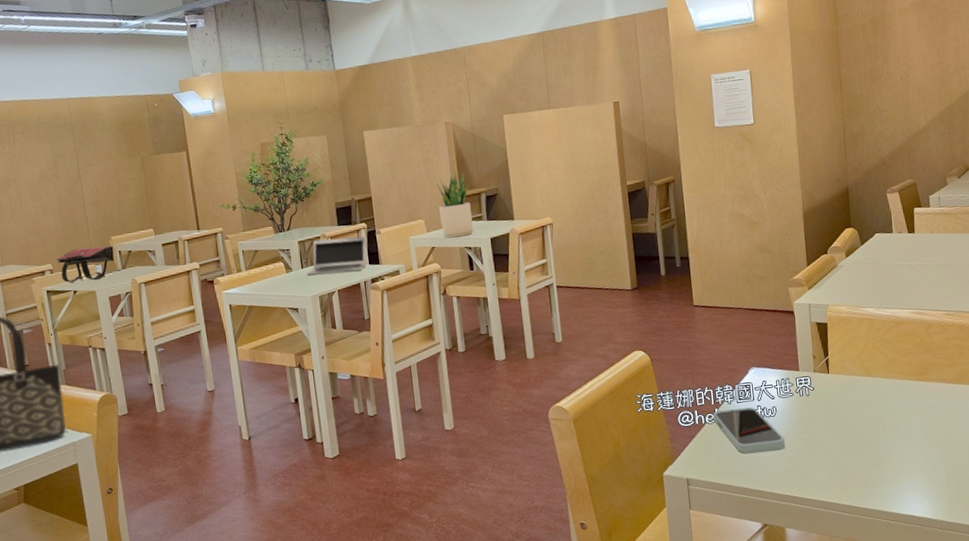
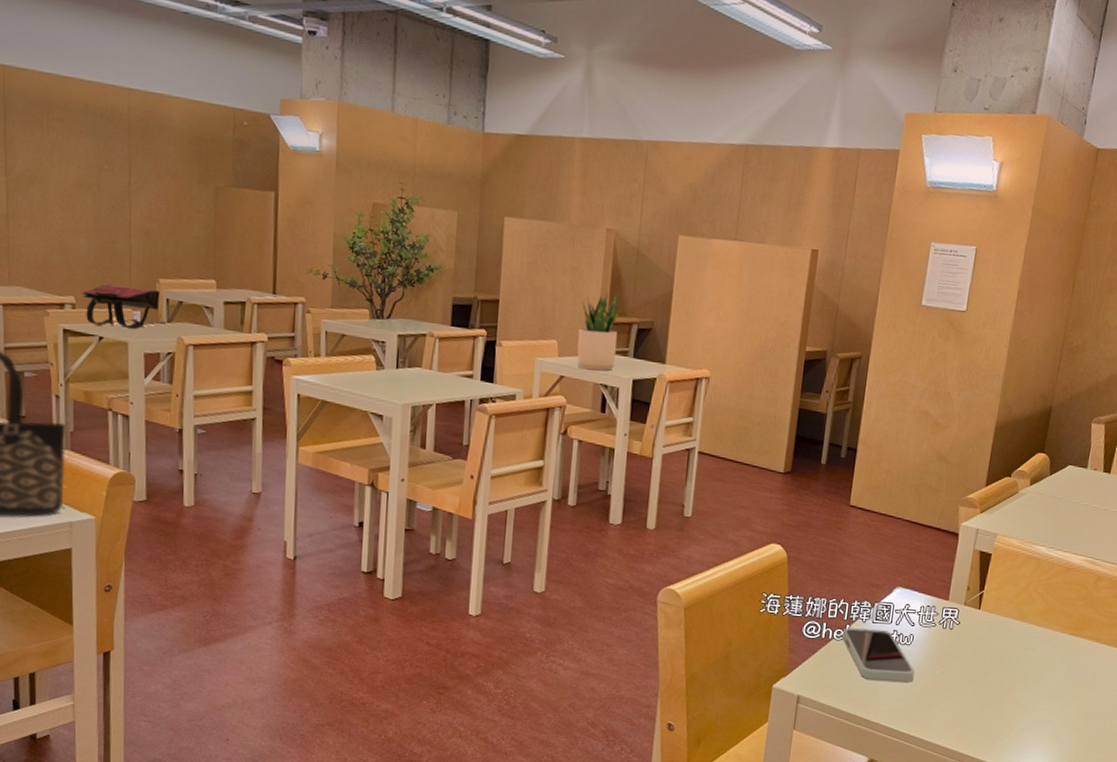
laptop: present [307,236,367,276] -> none [401,337,482,388]

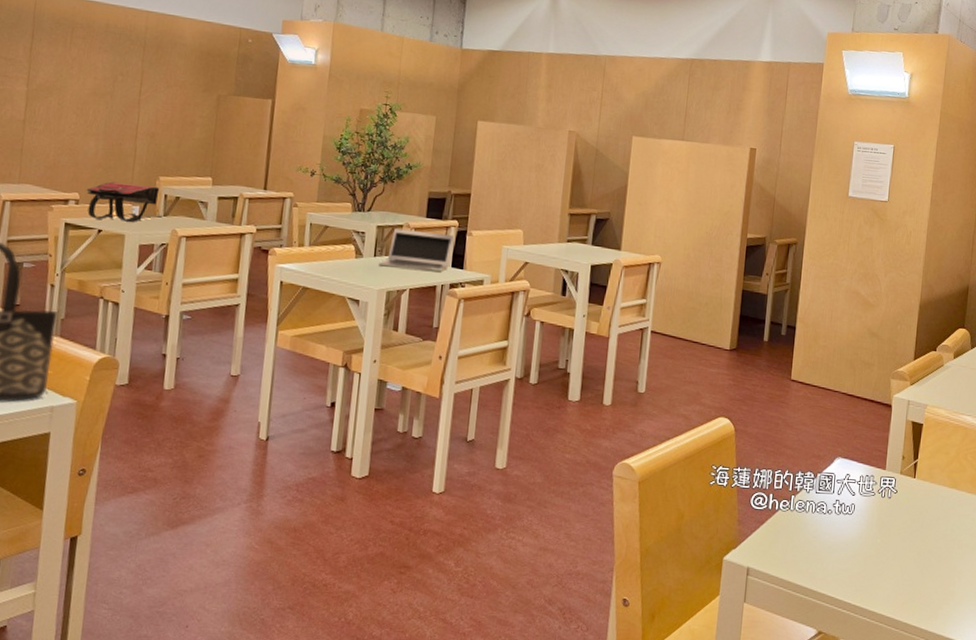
laptop: none [401,337,482,388] -> present [378,228,454,274]
planter: present [577,292,620,371] -> none [540,186,580,258]
smartphone: present [842,627,914,682] -> none [788,498,857,552]

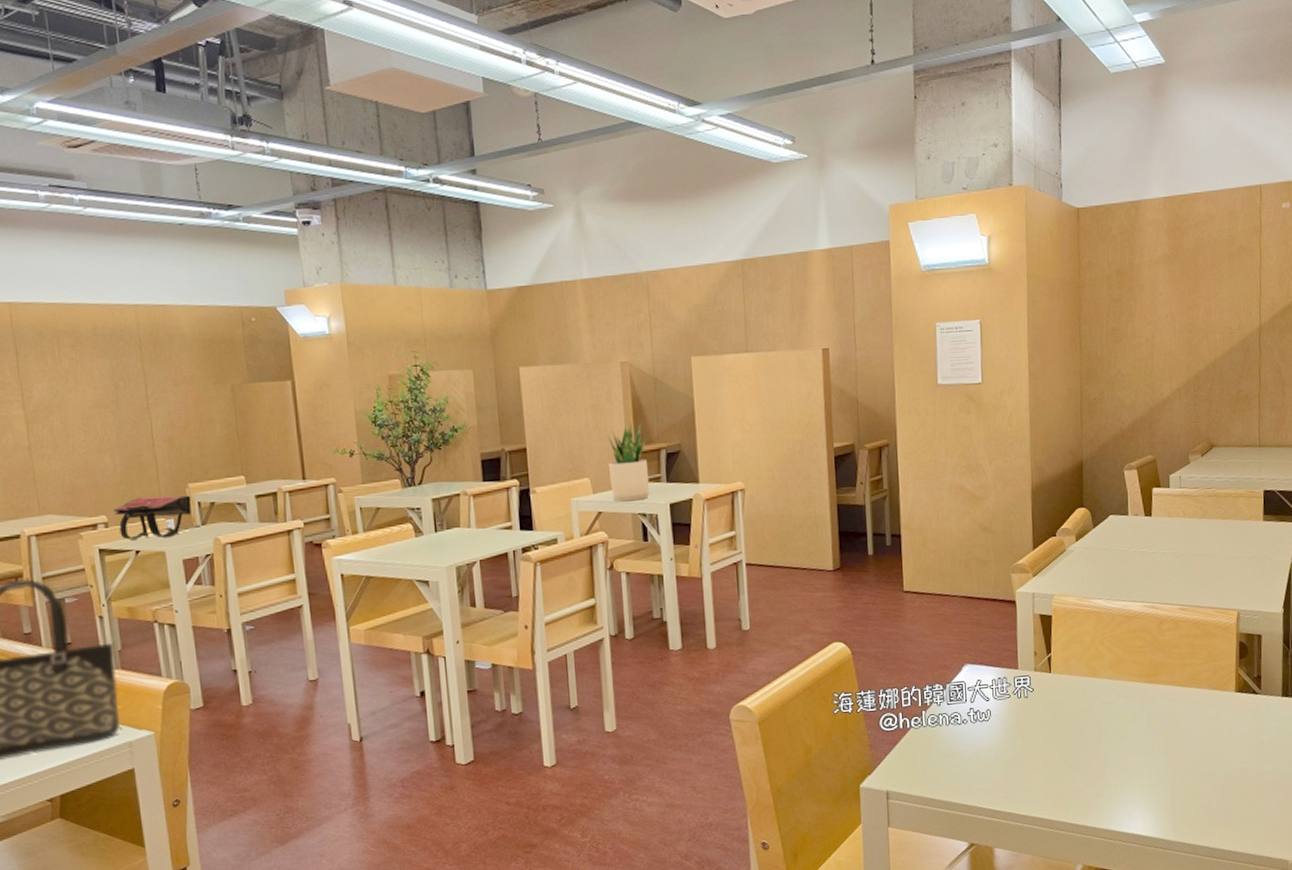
laptop: present [378,228,454,274] -> none [441,495,517,541]
planter: none [540,186,580,258] -> present [607,422,650,502]

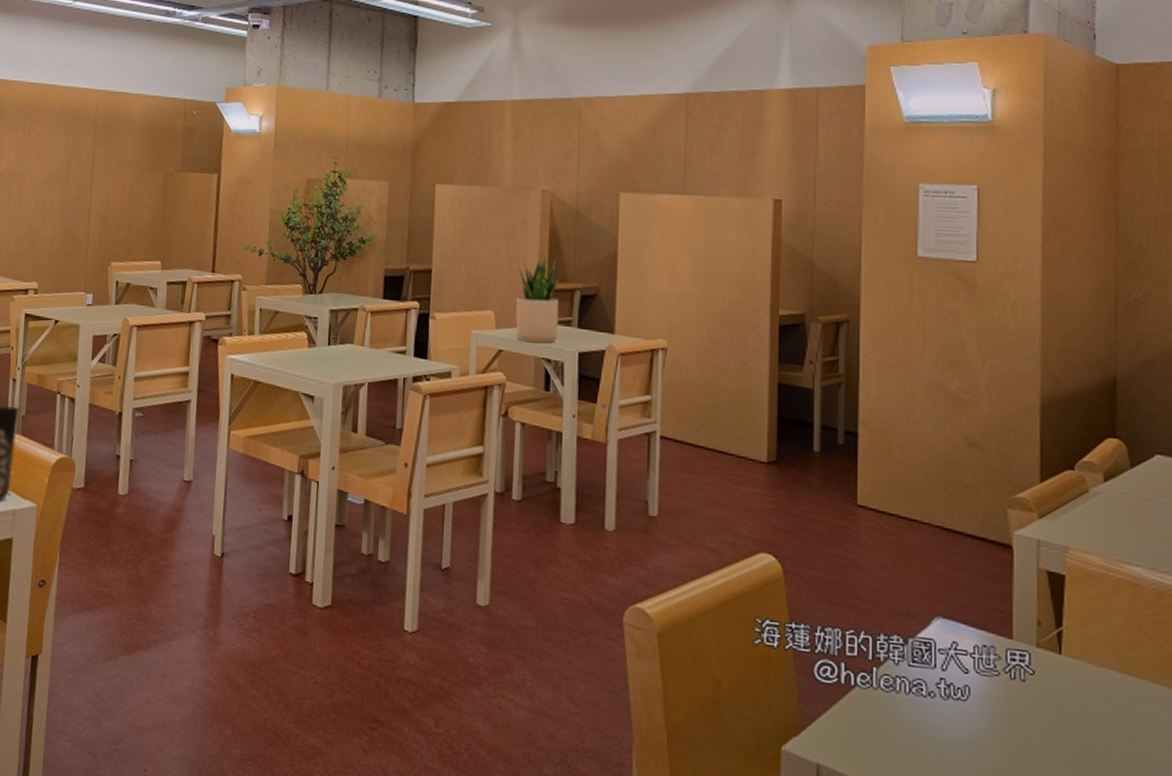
backpack: present [113,495,202,540] -> none [44,269,115,311]

